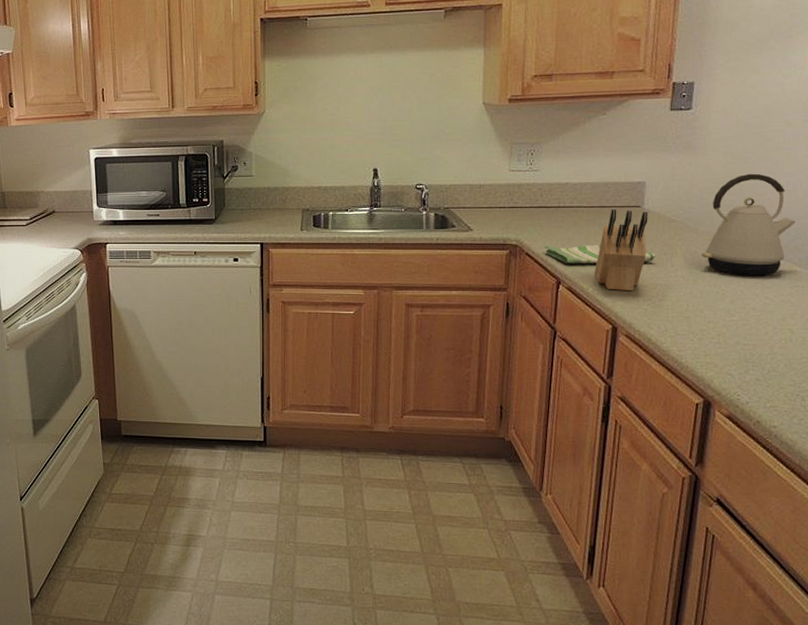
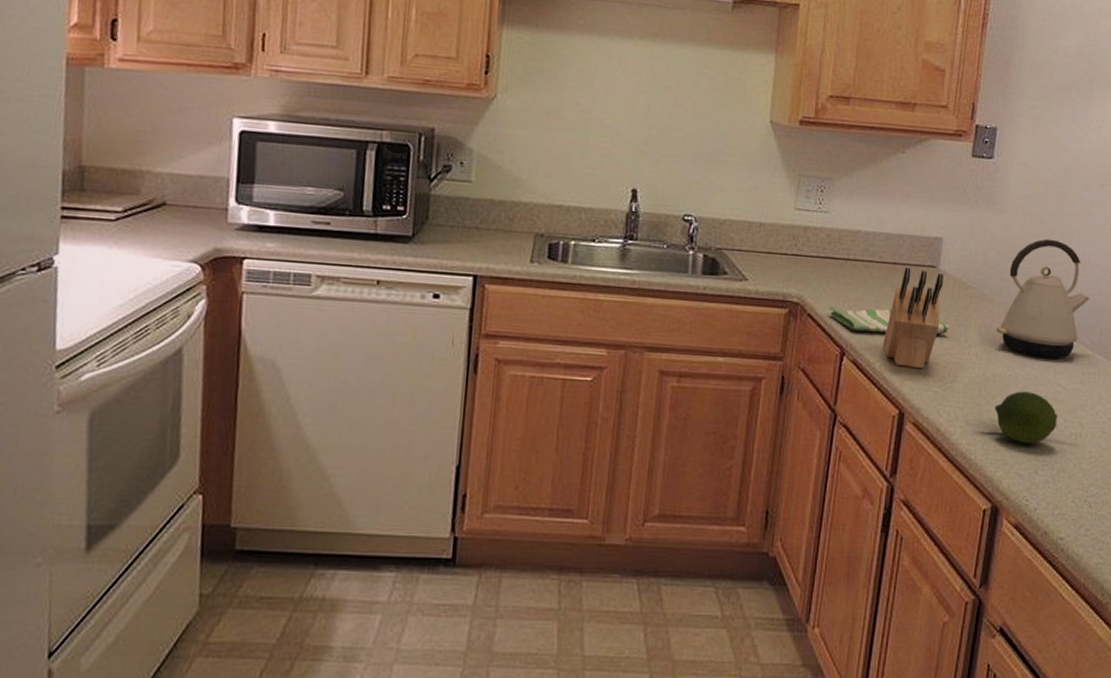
fruit: none [703,305,767,348] -> present [995,391,1058,444]

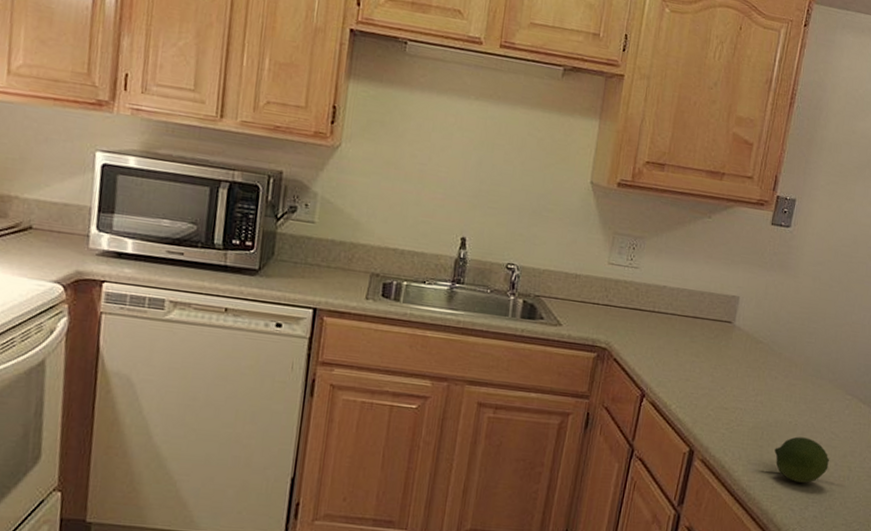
dish towel: present [829,305,950,335] -> none [633,352,740,383]
knife block: present [883,267,944,370] -> none [679,321,738,413]
kettle: present [996,238,1089,358] -> none [781,302,866,409]

